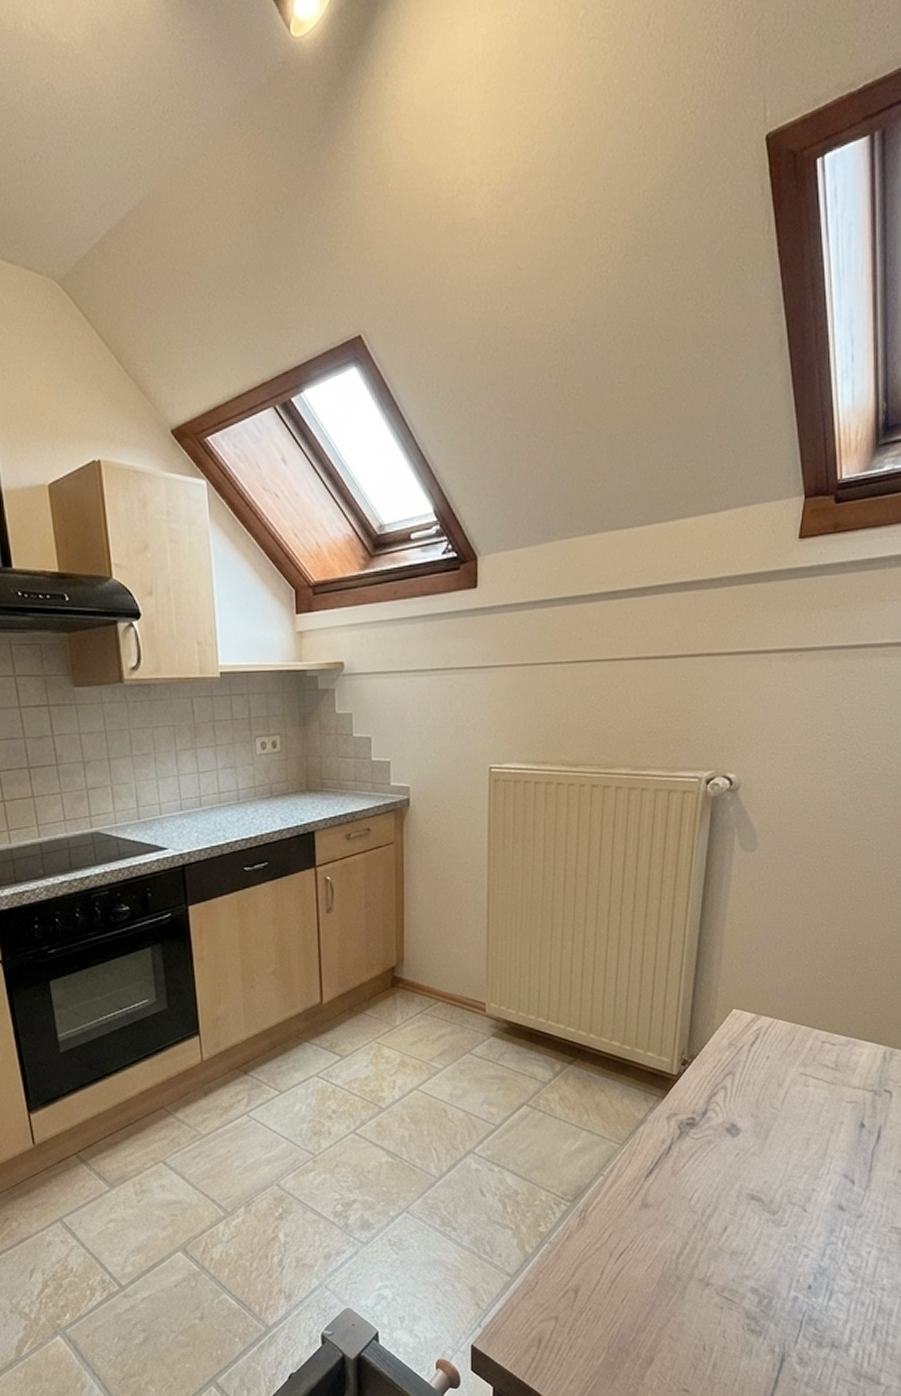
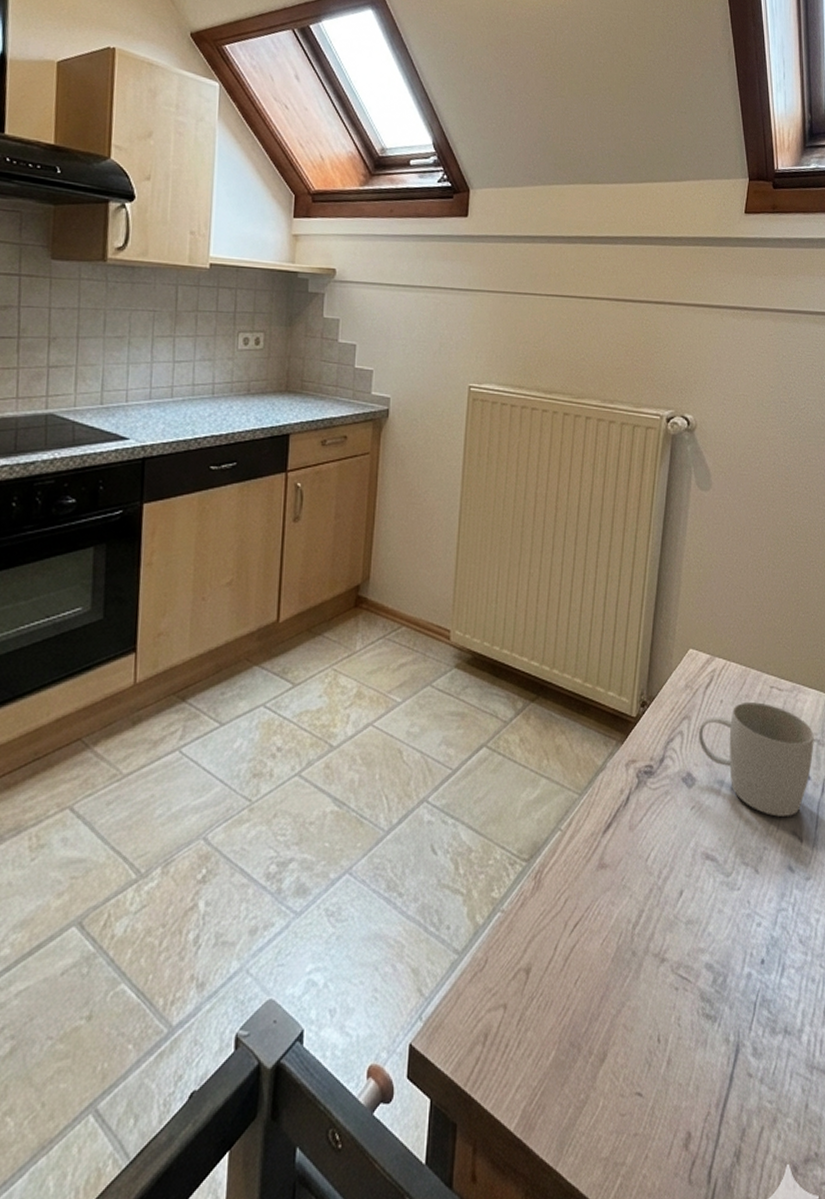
mug: none [742,1057,870,1162] -> present [698,702,814,817]

